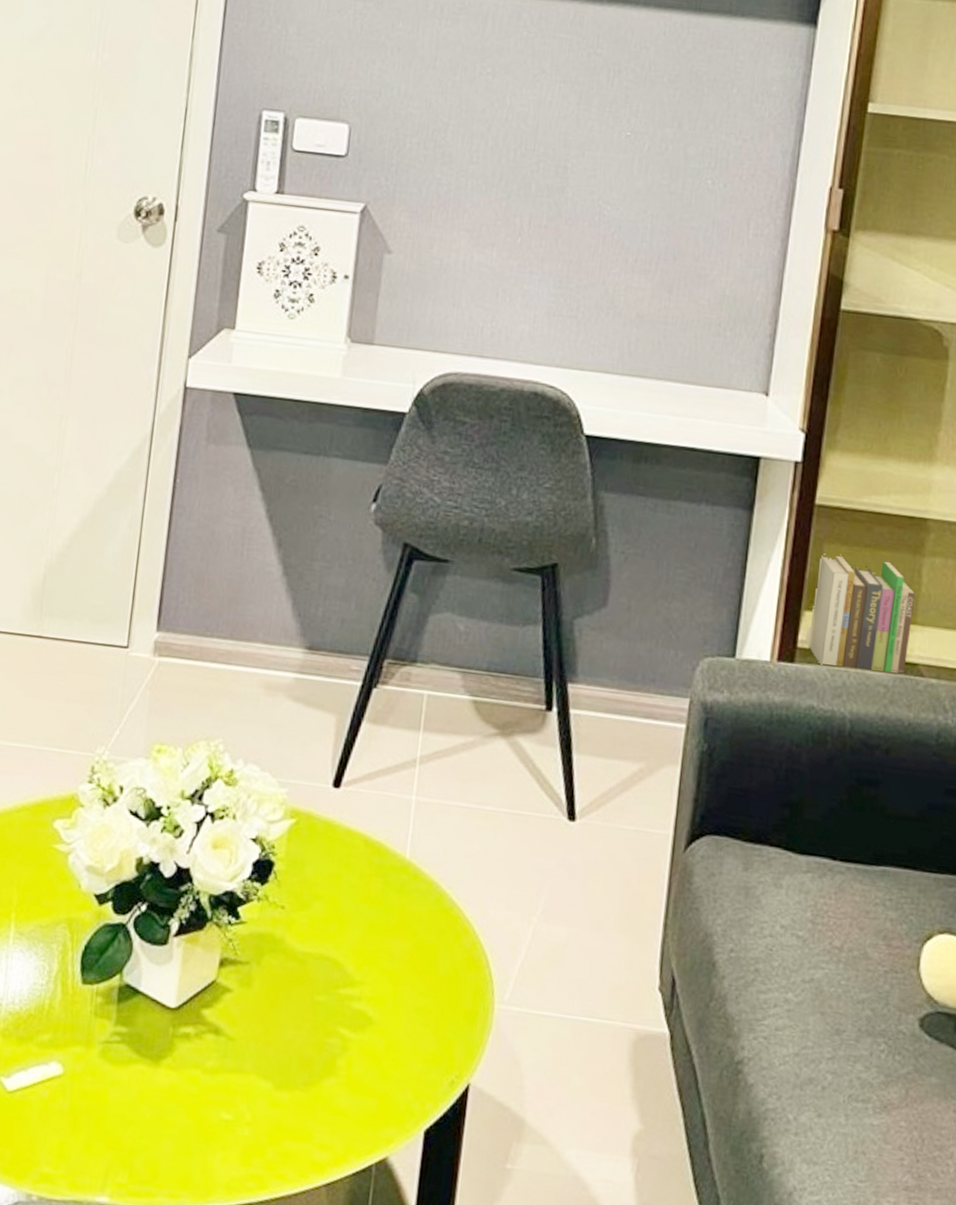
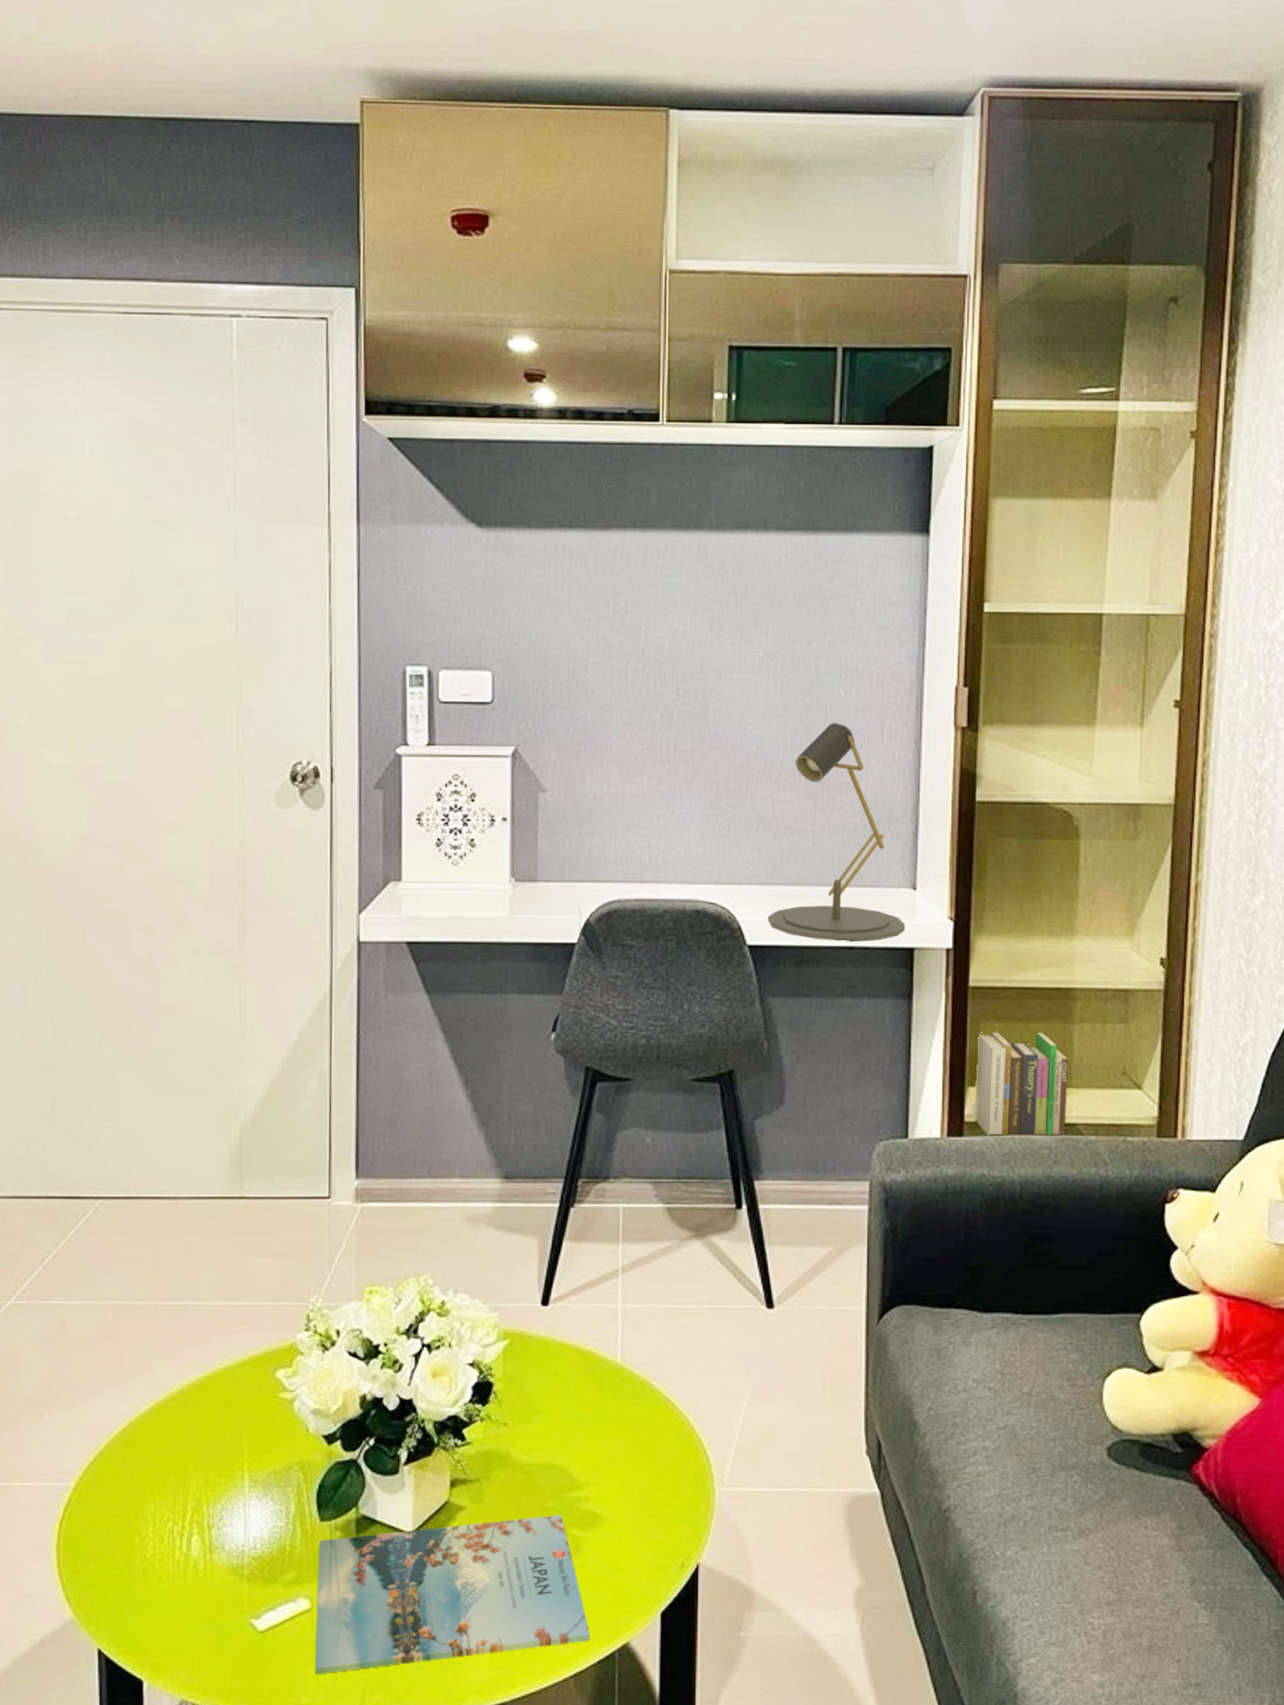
magazine: none [60,1003,348,1151] -> present [316,1515,590,1675]
desk lamp: none [608,212,754,445] -> present [768,723,906,942]

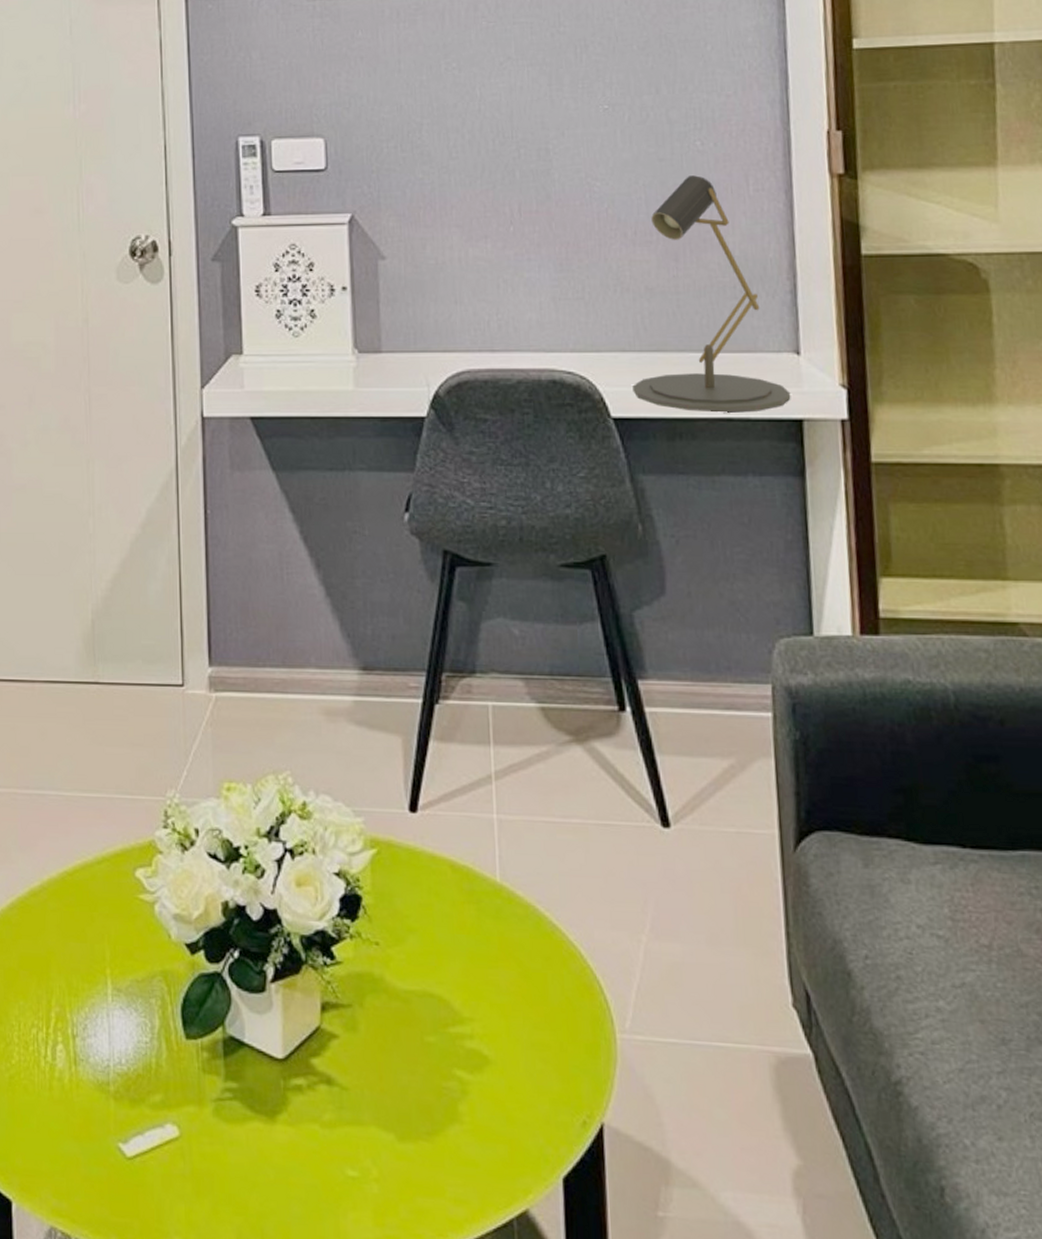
magazine: present [316,1515,590,1675] -> none [185,1052,484,1214]
books: present [972,1030,1068,1138] -> none [886,513,1005,637]

